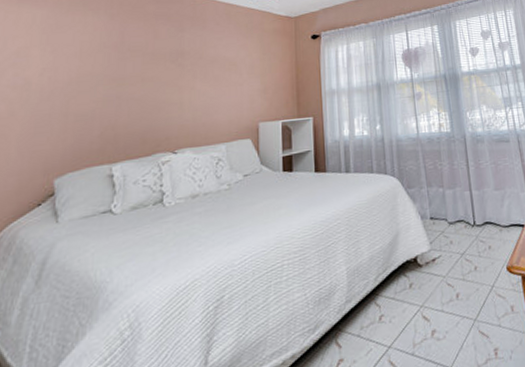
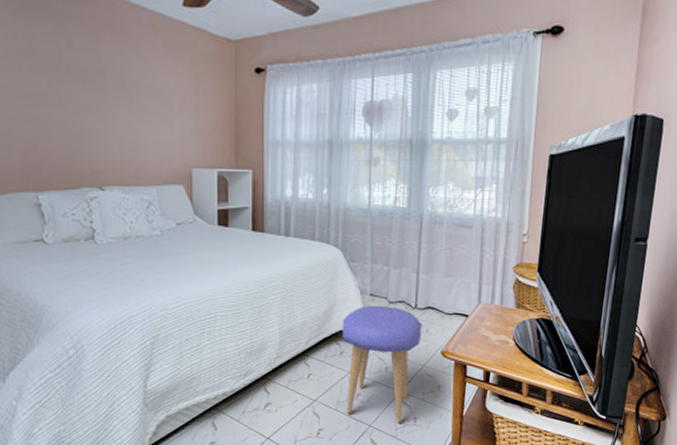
stool: none [407,227,486,359] -> present [342,305,422,423]

